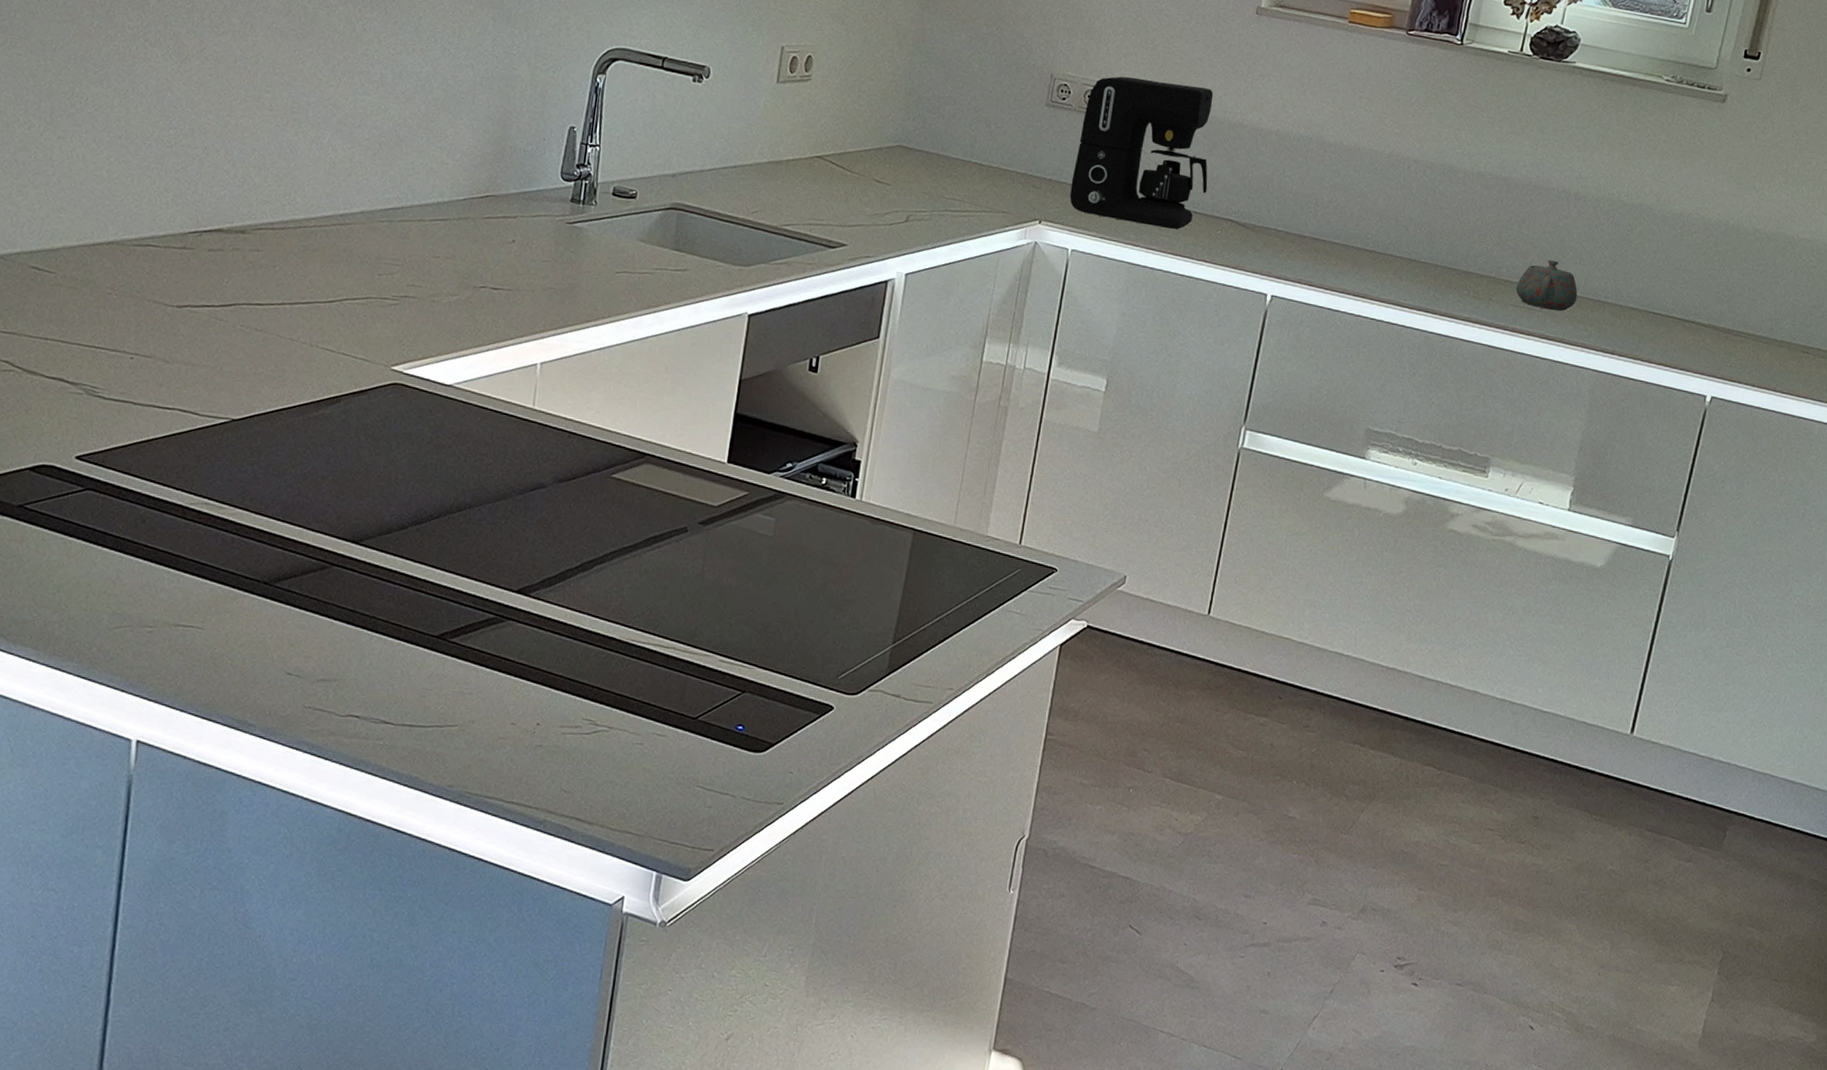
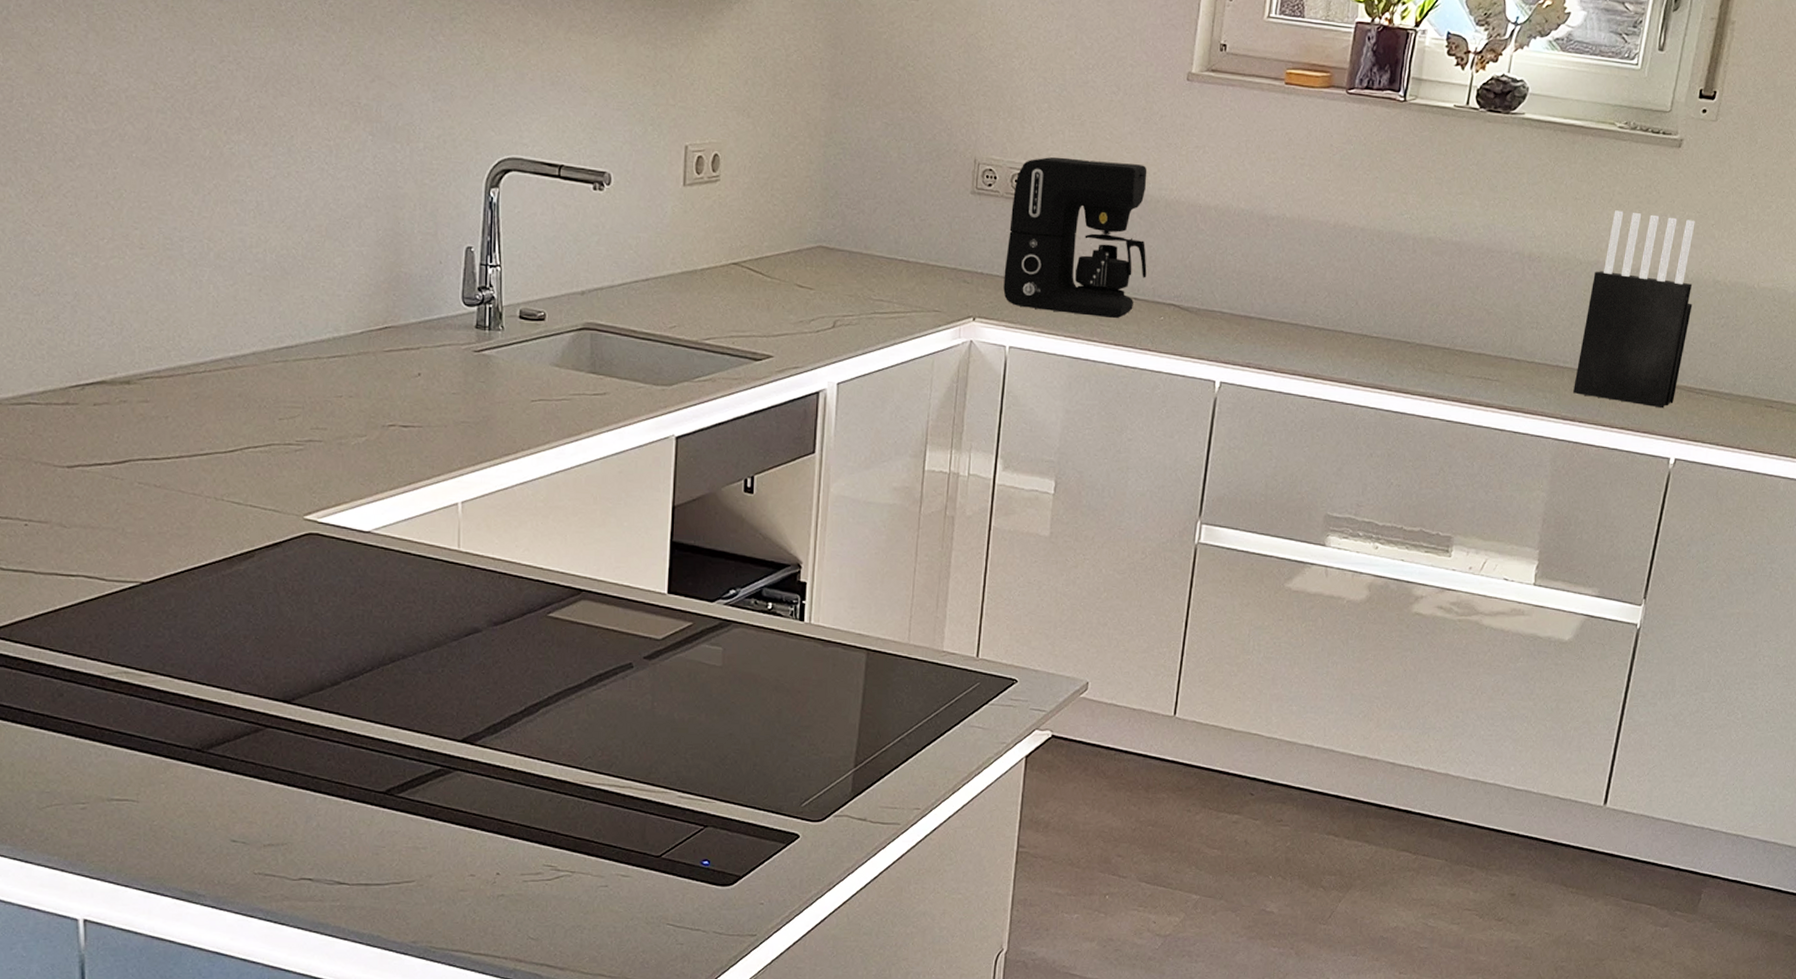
teapot: present [1515,259,1578,311] -> none [1471,326,1536,380]
knife block: none [1614,157,1737,348] -> present [1573,210,1695,409]

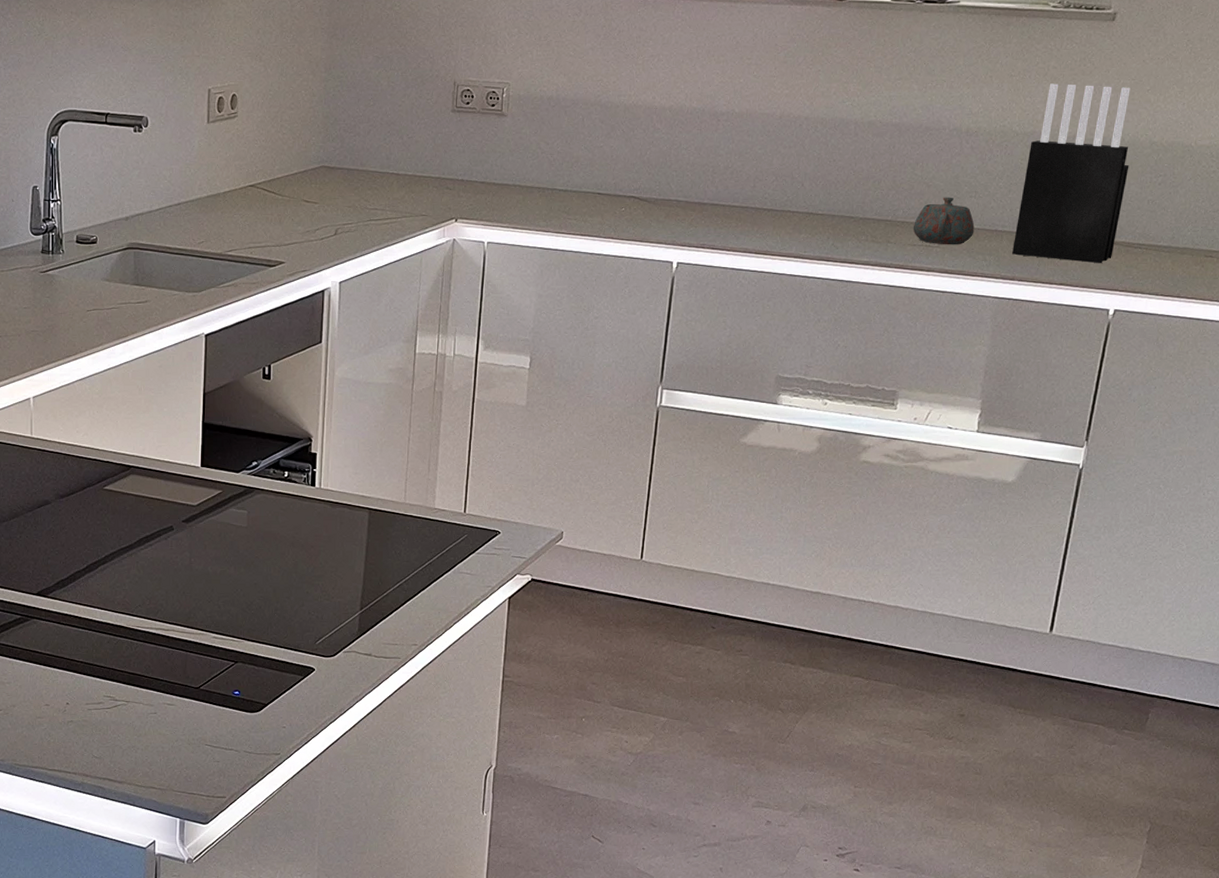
coffee maker: present [1003,157,1147,318] -> none [481,74,609,211]
teapot: none [1471,326,1536,380] -> present [913,197,975,245]

